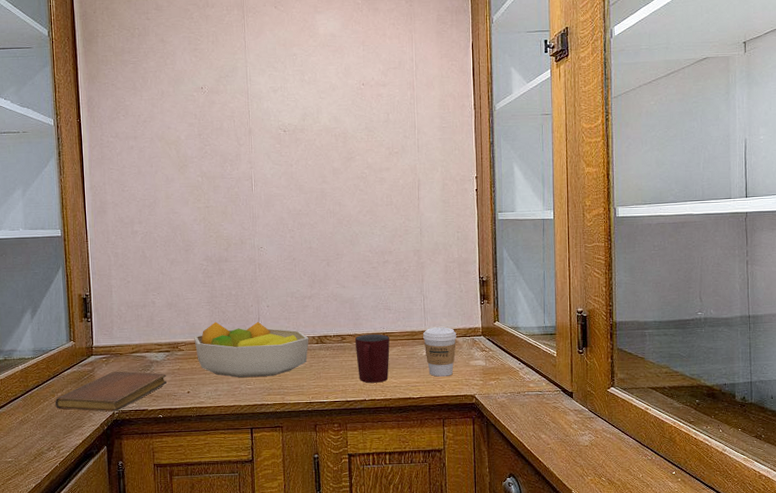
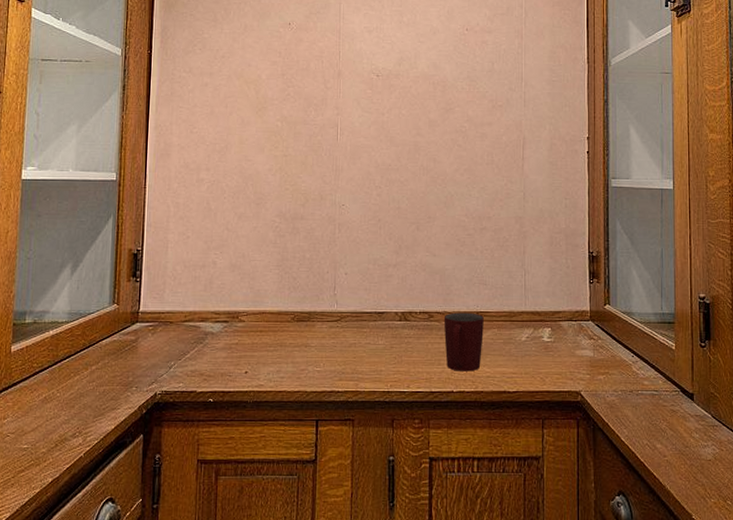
notebook: present [55,371,168,412] -> none [88,342,223,392]
fruit bowl: present [194,321,309,378] -> none [257,289,391,358]
coffee cup: present [423,327,457,377] -> none [523,308,562,367]

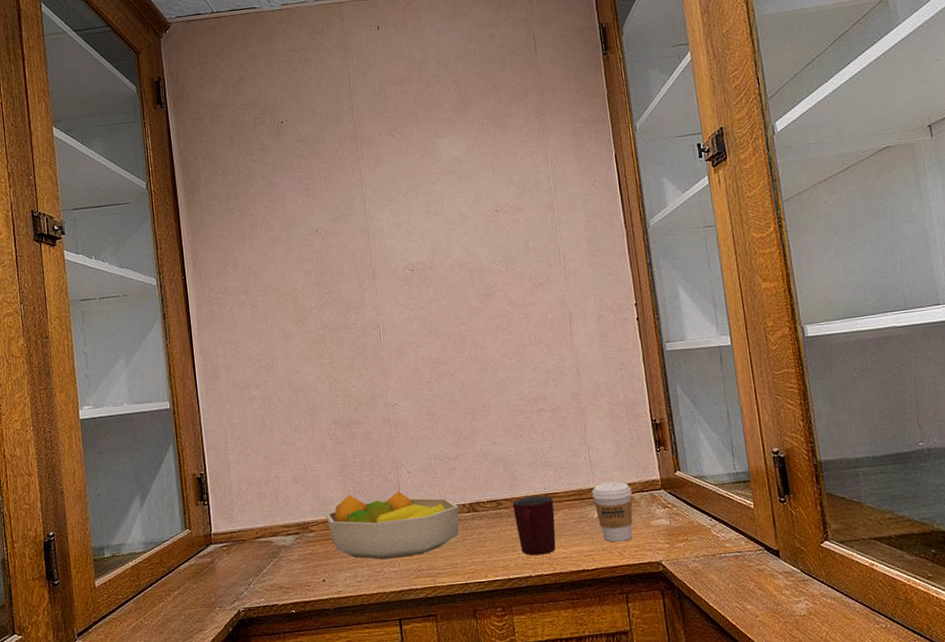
fruit bowl: none [257,289,391,358] -> present [326,490,459,560]
coffee cup: none [523,308,562,367] -> present [592,482,633,542]

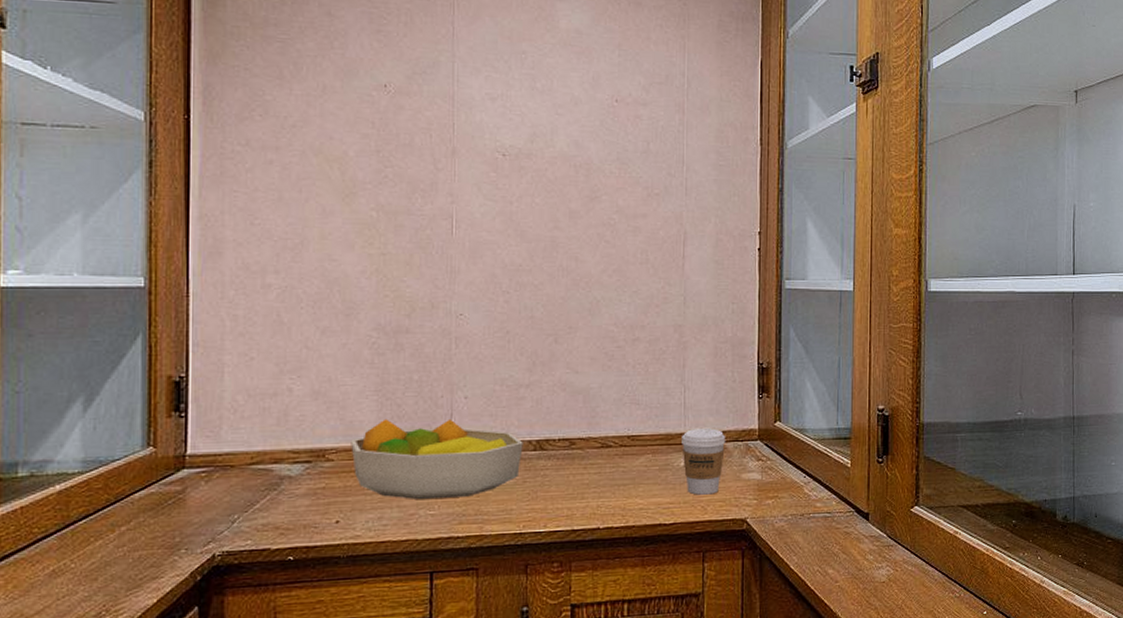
mug: present [512,495,556,556] -> none [588,437,636,505]

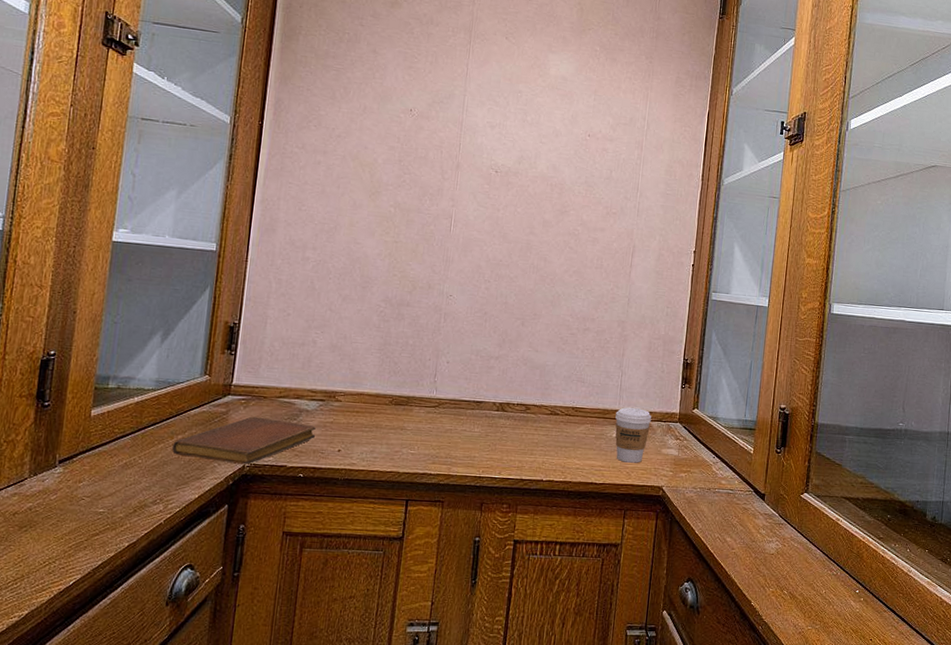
notebook: none [115,491,305,554] -> present [172,416,316,465]
fruit bowl: present [351,418,523,500] -> none [355,372,489,442]

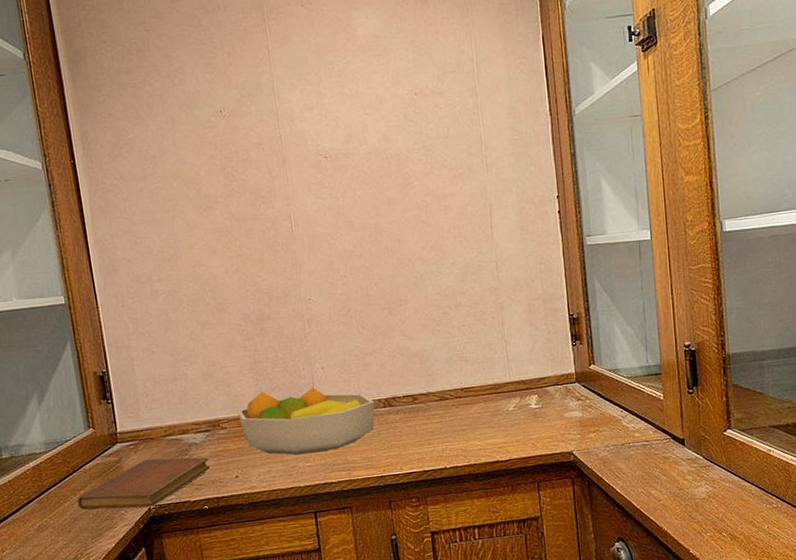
fruit bowl: none [355,372,489,442] -> present [237,387,375,455]
coffee cup: present [615,407,652,463] -> none [508,376,548,434]

